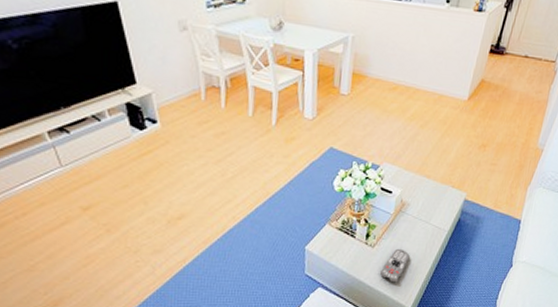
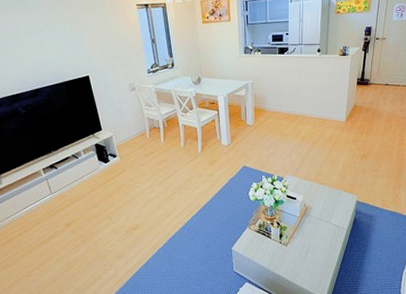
remote control: present [379,248,410,283] -> none [294,246,318,276]

